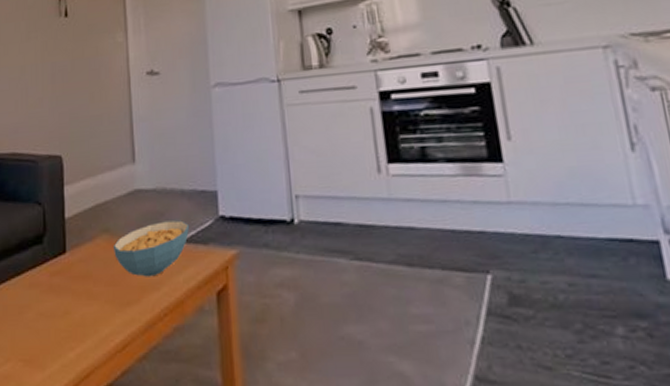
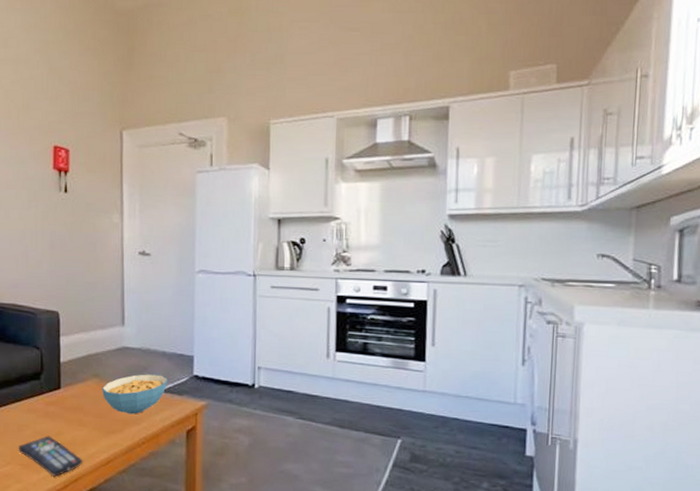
remote control: none [20,317,94,373] -> present [19,435,83,476]

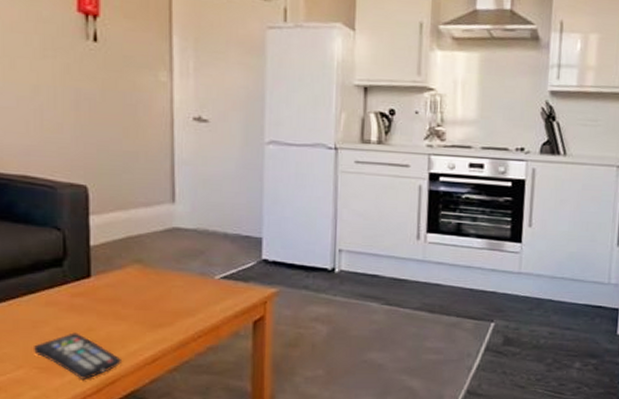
cereal bowl: present [101,374,167,415] -> none [145,258,230,305]

